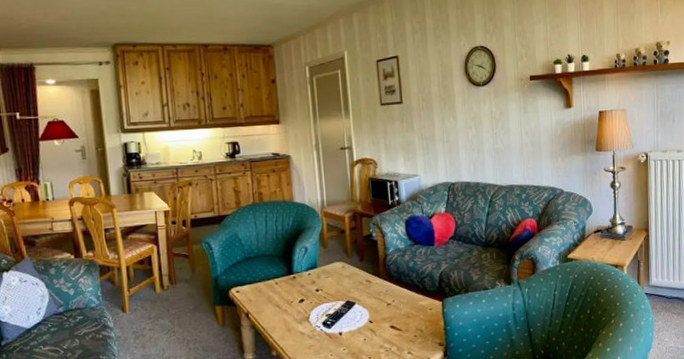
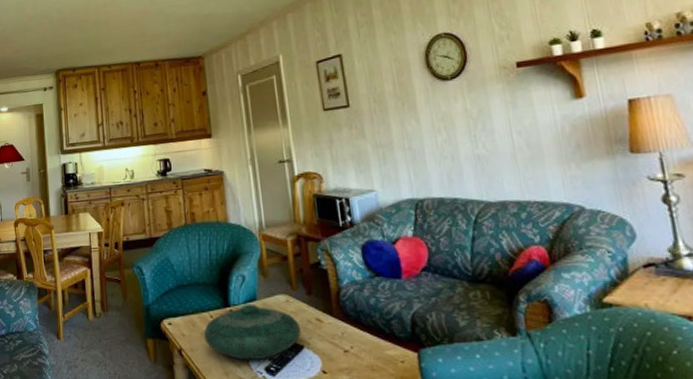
decorative bowl: none [269,271,354,318] -> present [203,304,302,361]

